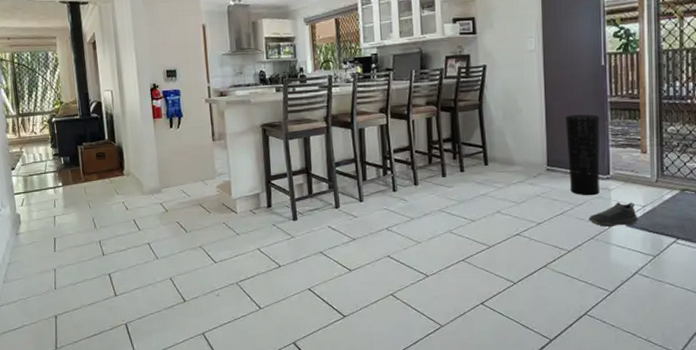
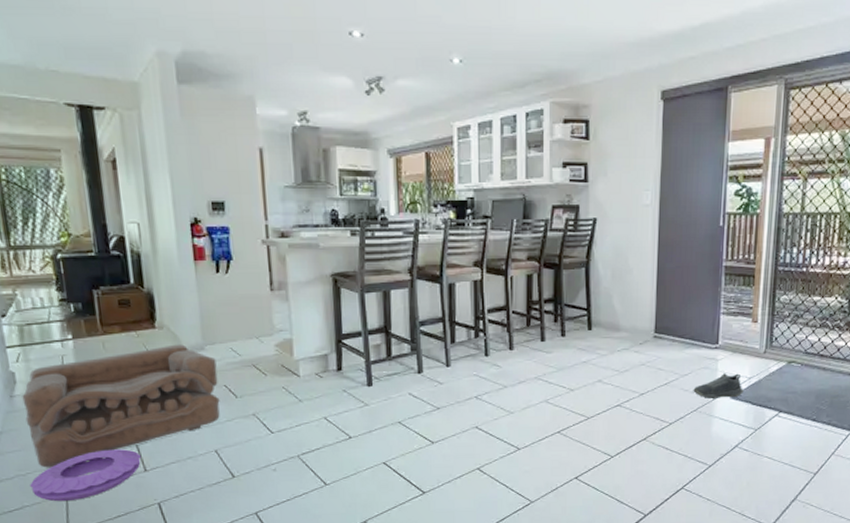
dog bed: none [25,188,174,293] -> present [22,344,220,468]
dog toy: none [29,277,113,322] -> present [30,449,142,502]
umbrella stand: present [565,114,600,196] -> none [677,278,713,366]

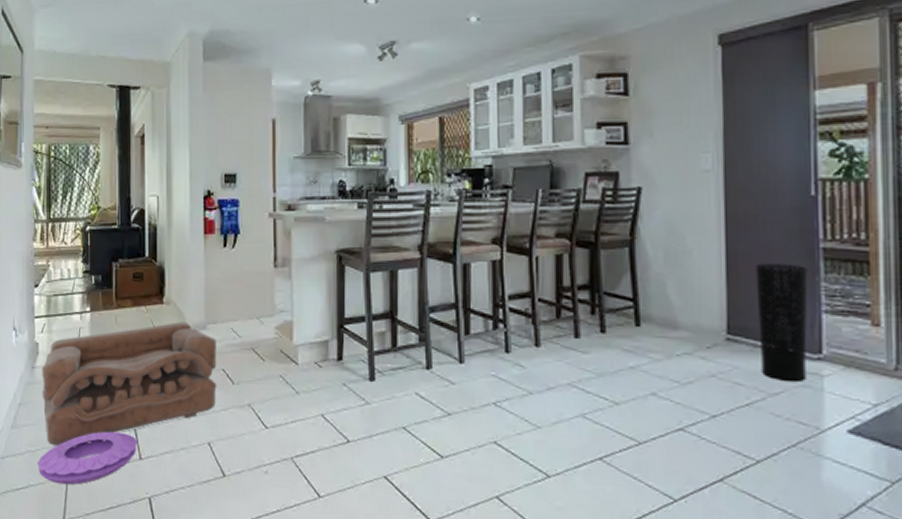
umbrella stand: none [677,278,713,366] -> present [755,263,808,383]
shoe: present [693,373,744,398] -> none [789,396,867,431]

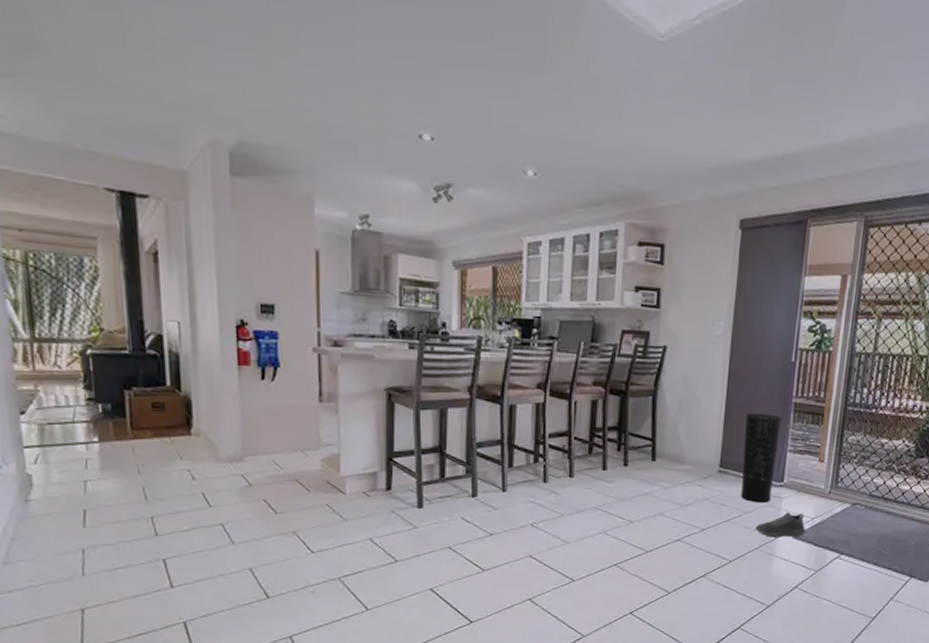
dog toy: present [37,431,138,485] -> none [42,562,168,617]
dog bed: present [42,321,217,446] -> none [38,453,258,580]
shoe: none [789,396,867,431] -> present [755,512,806,537]

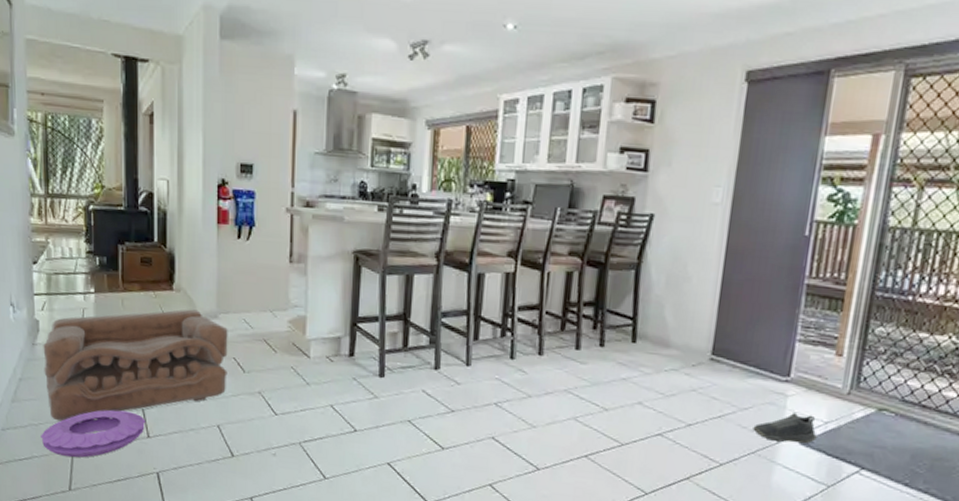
dog bed: none [38,453,258,580] -> present [43,309,228,422]
dog toy: none [42,562,168,617] -> present [41,409,146,458]
umbrella stand: present [741,413,782,503] -> none [736,293,791,400]

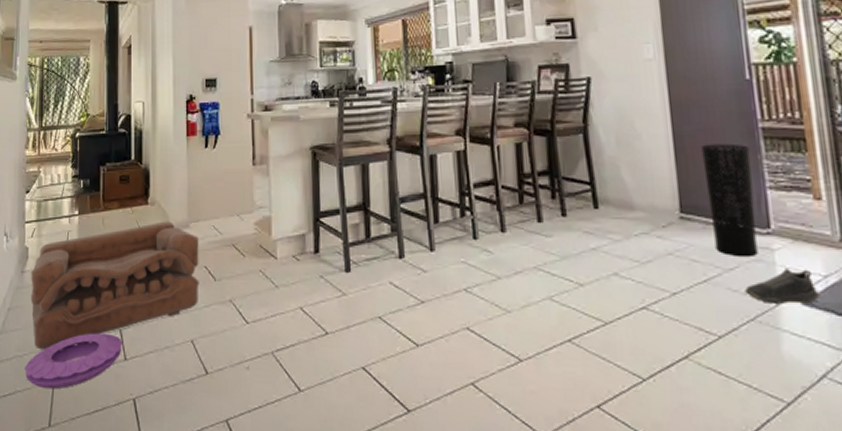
umbrella stand: none [736,293,791,400] -> present [701,143,758,258]

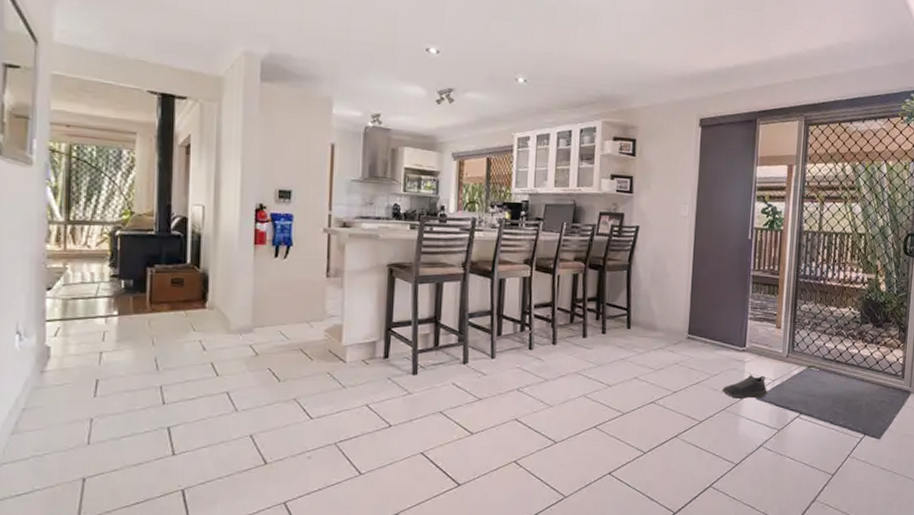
dog toy: present [25,333,123,390] -> none [45,431,172,486]
dog bed: present [30,221,199,350] -> none [53,325,263,449]
umbrella stand: present [701,143,758,258] -> none [708,285,742,367]

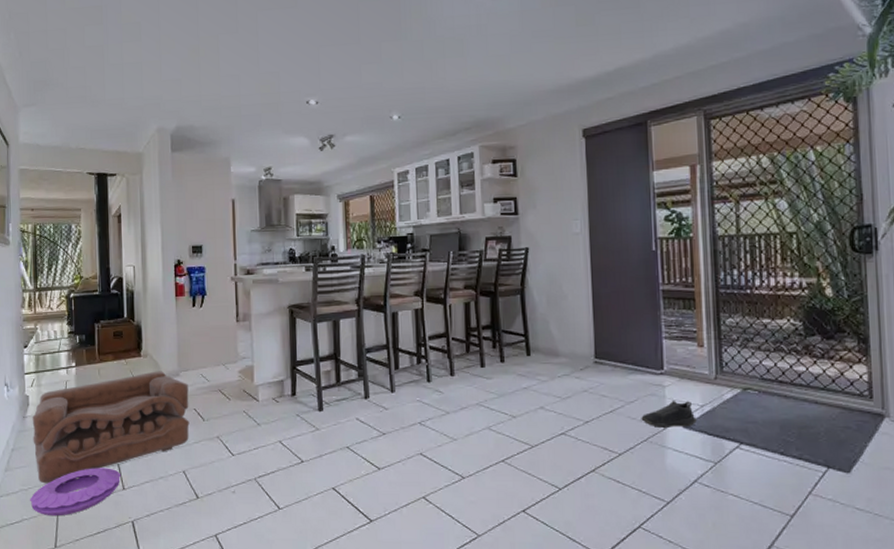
dog toy: none [45,431,172,486] -> present [30,468,122,516]
dog bed: none [53,325,263,449] -> present [32,371,190,484]

